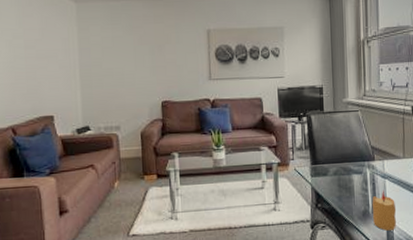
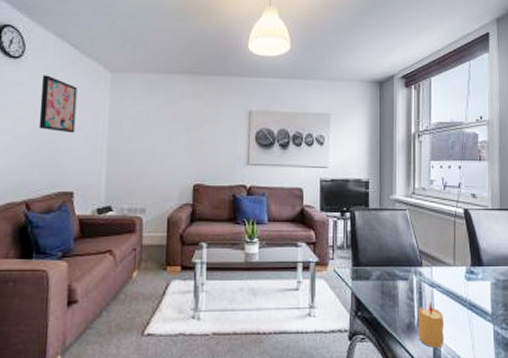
wall art: none [12,10,49,63] -> present [38,75,78,133]

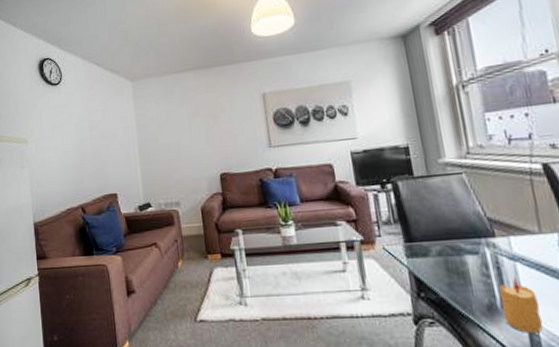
wall art: present [38,75,78,133] -> none [78,94,110,142]

